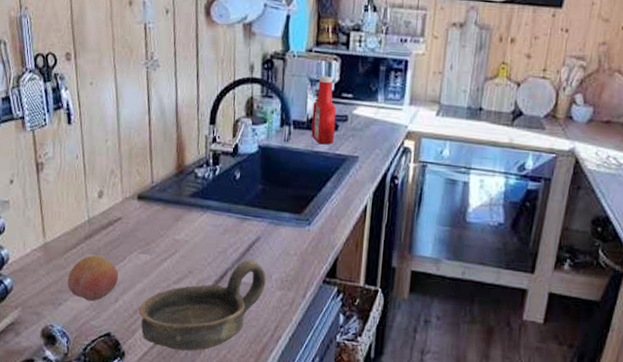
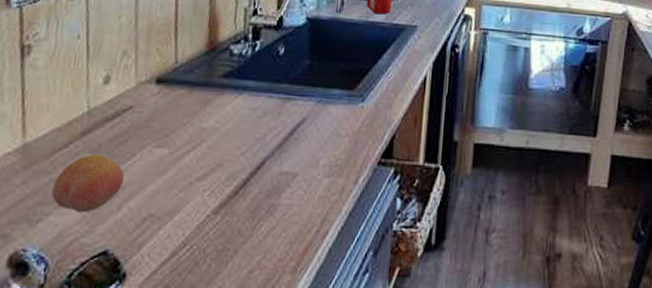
oil lamp: present [139,259,266,351] -> none [148,145,312,263]

